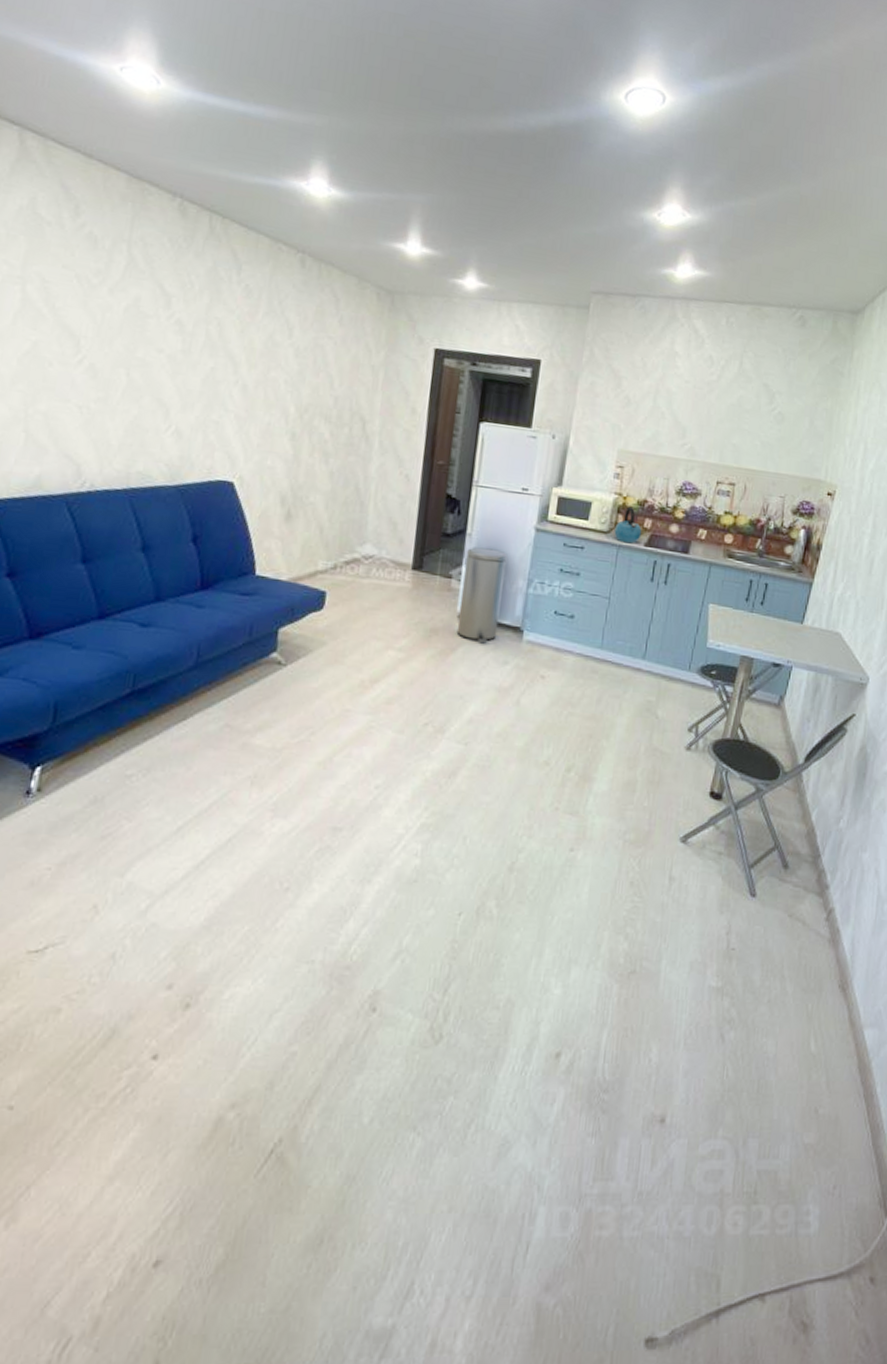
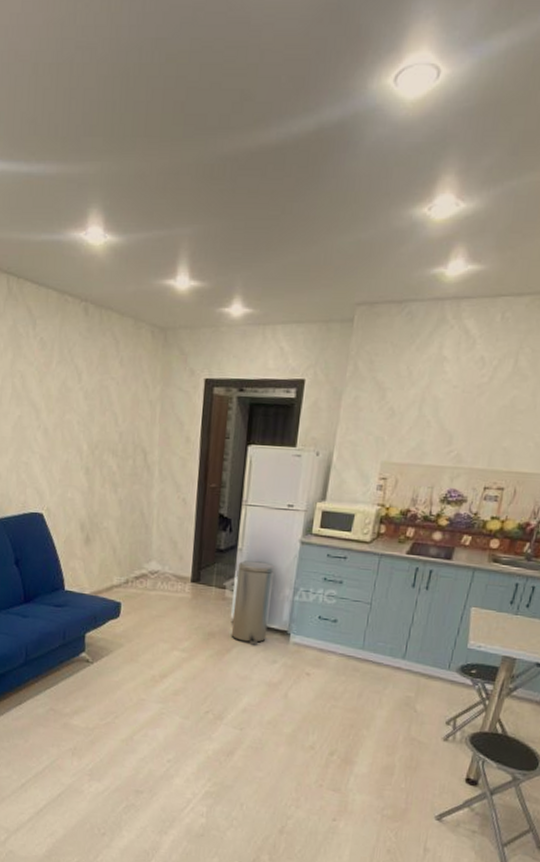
kettle: present [614,506,642,544] -> none [376,516,404,552]

